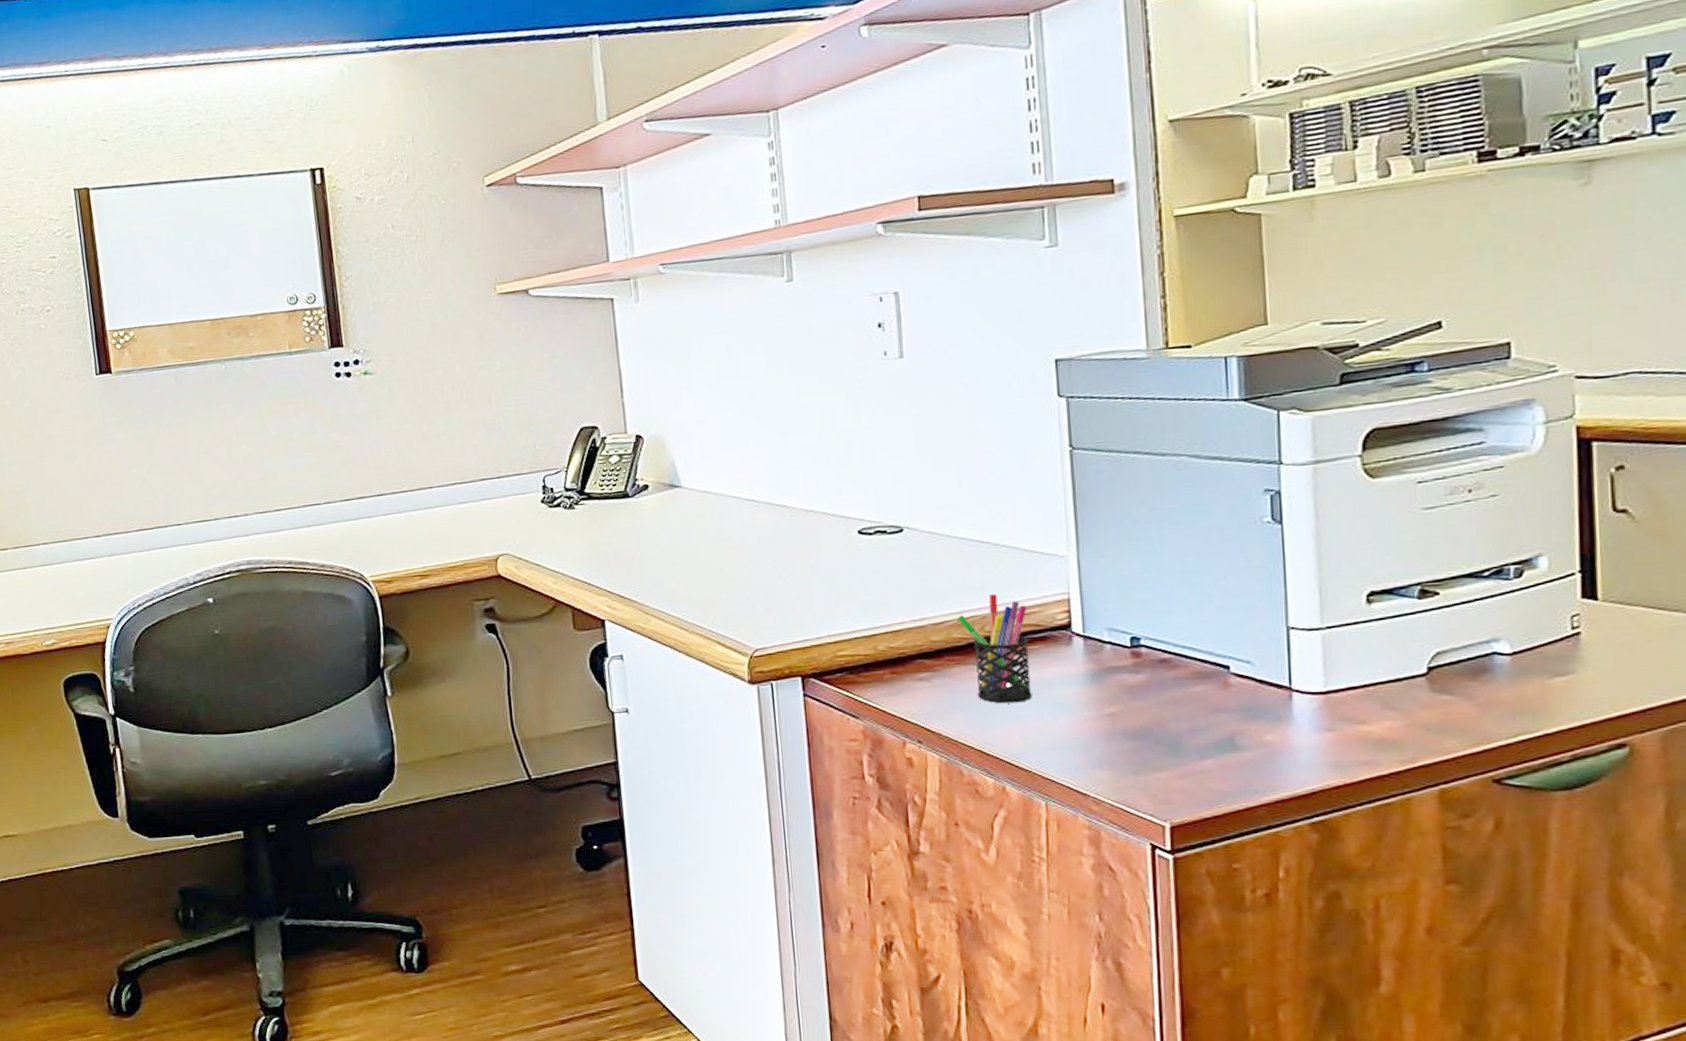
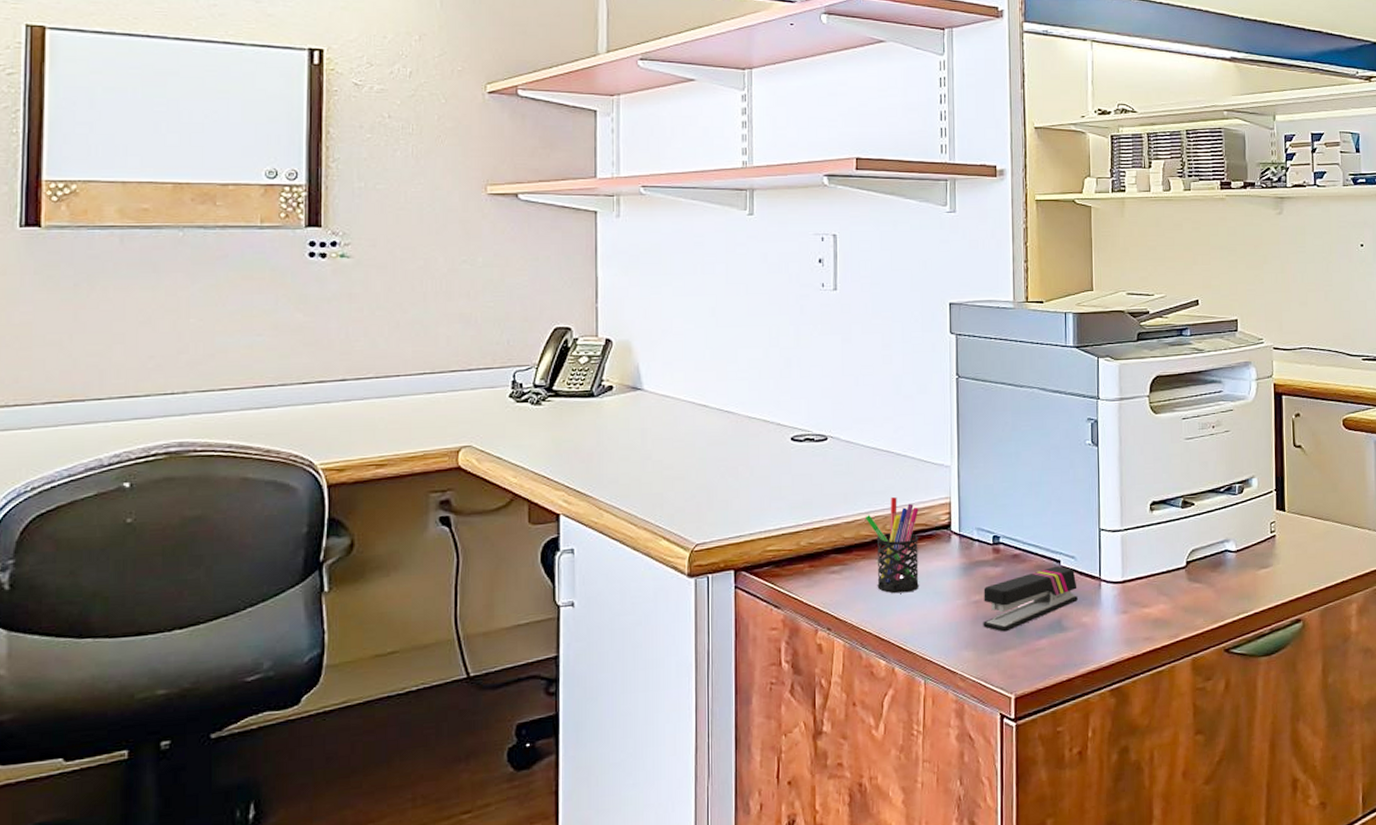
stapler: none [1120,672,1258,750] -> present [983,565,1078,632]

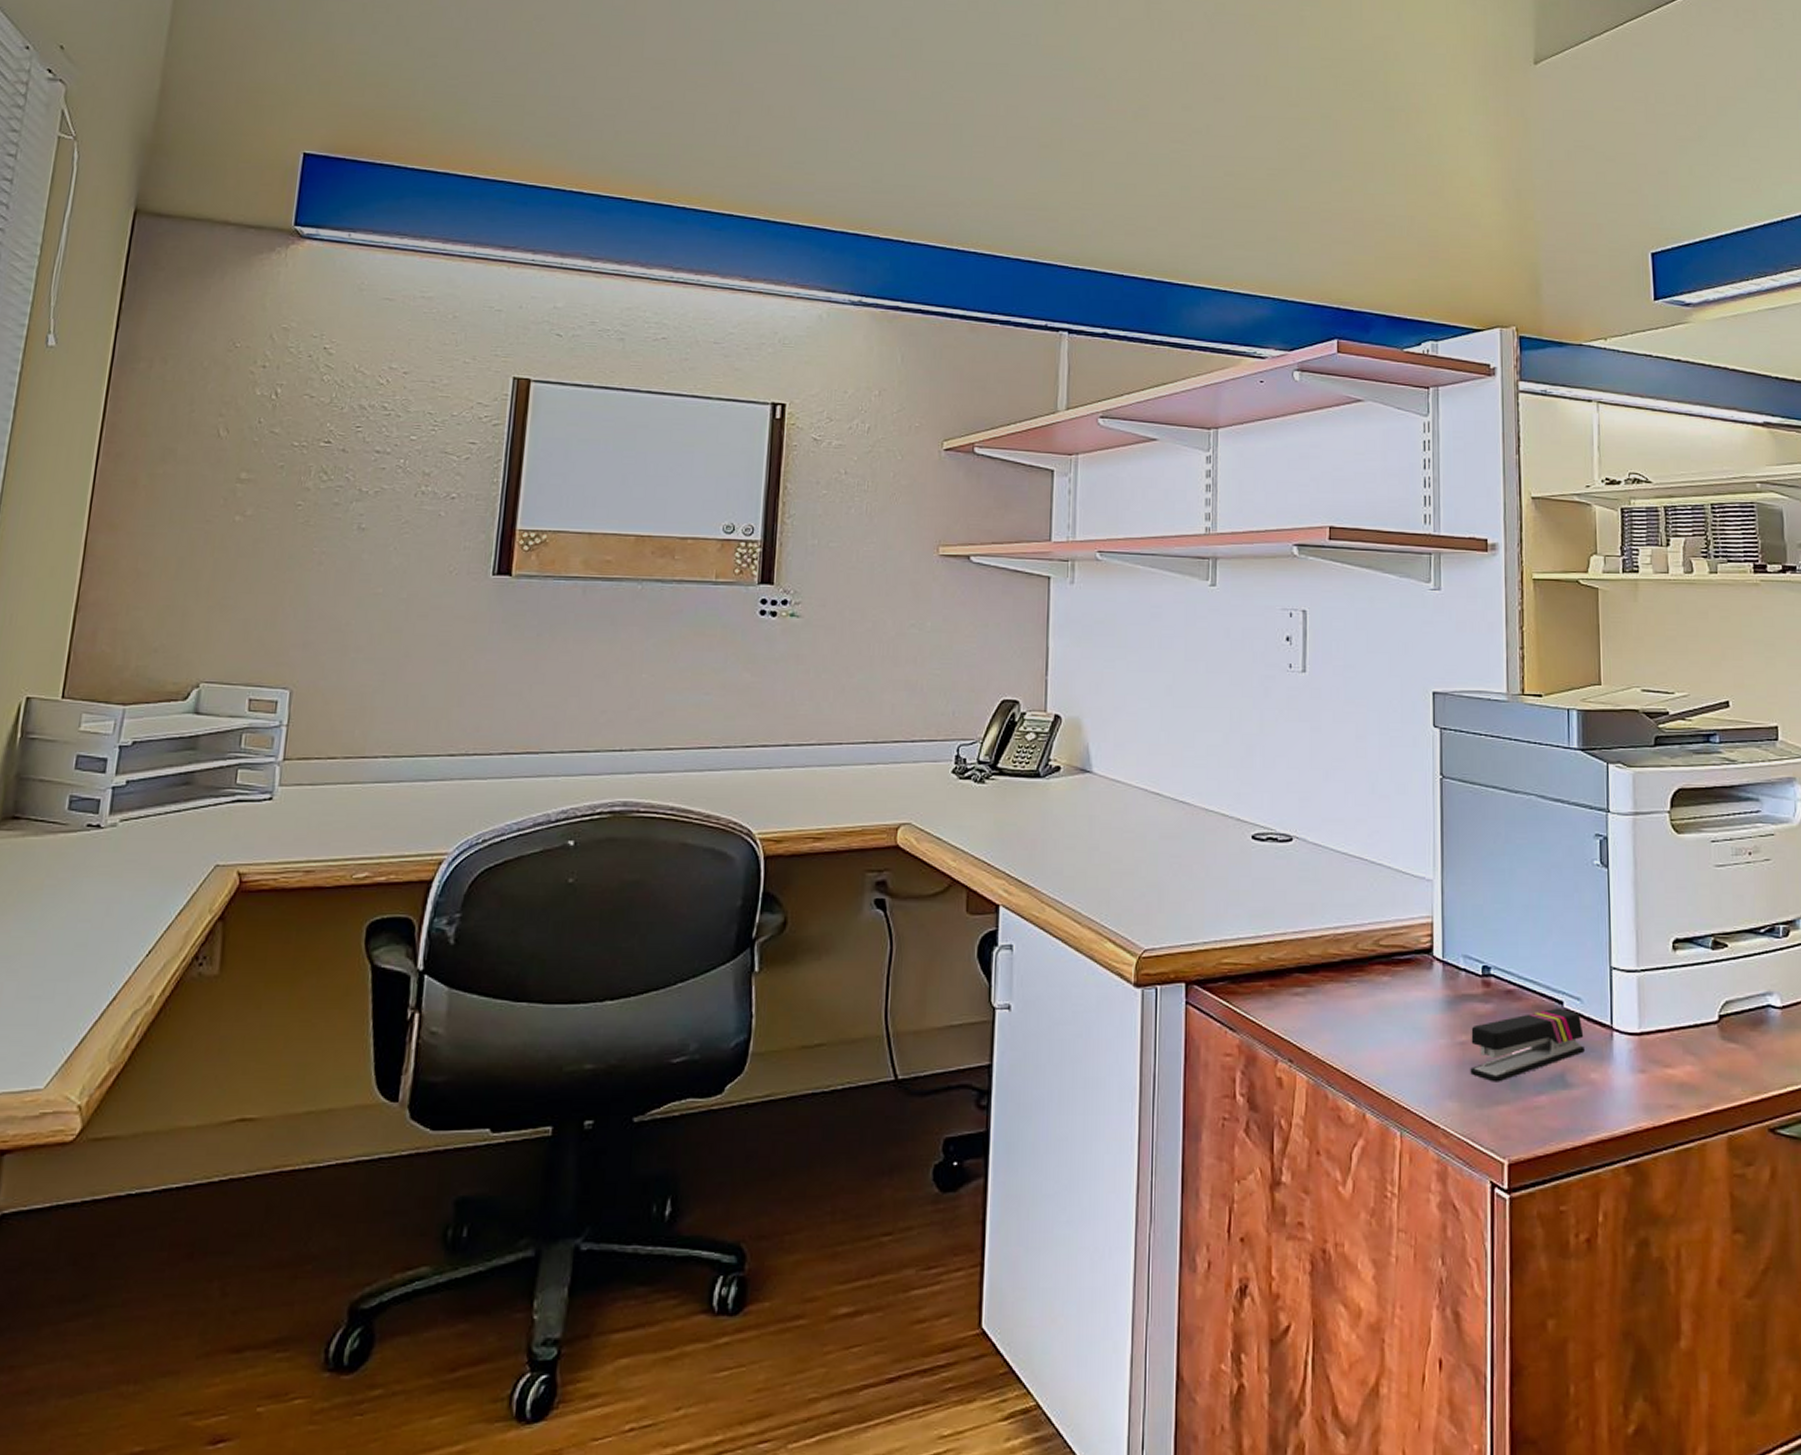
pen holder: present [865,496,919,594] -> none [1333,911,1396,1025]

